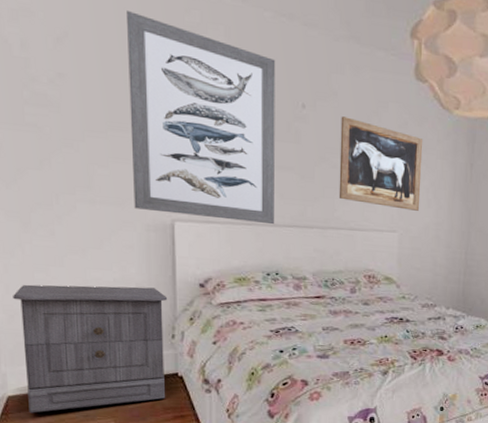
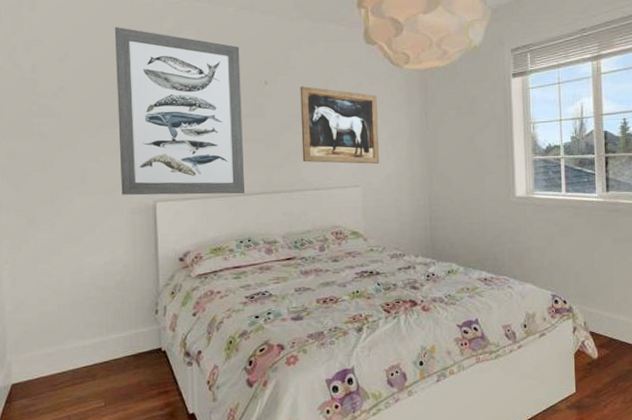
nightstand: present [13,284,168,413] -> none [19,266,151,400]

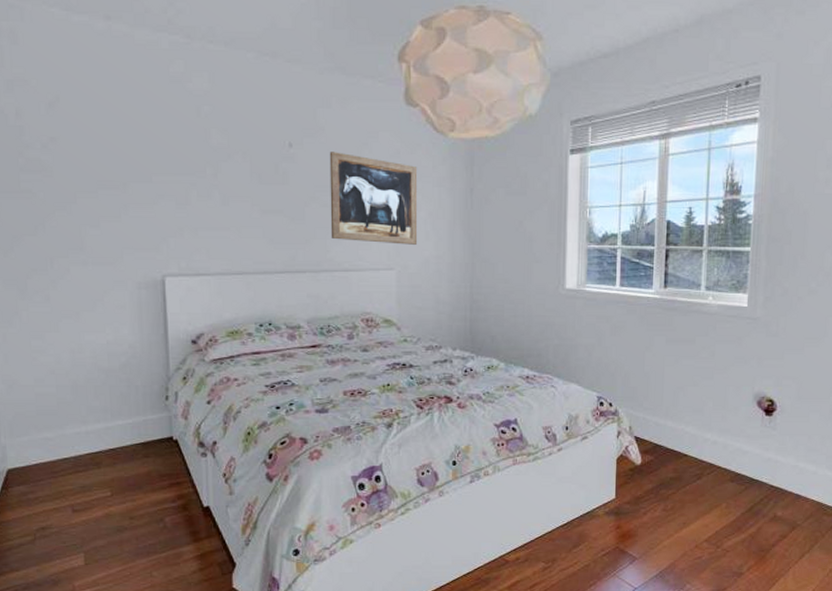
wall art: present [115,27,244,196] -> none [114,69,265,272]

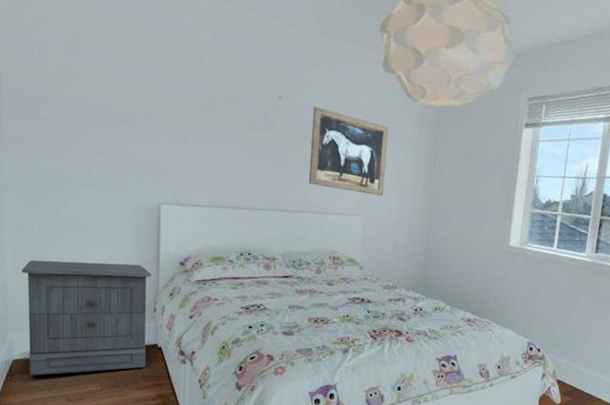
nightstand: none [11,348,162,486] -> present [22,260,152,376]

